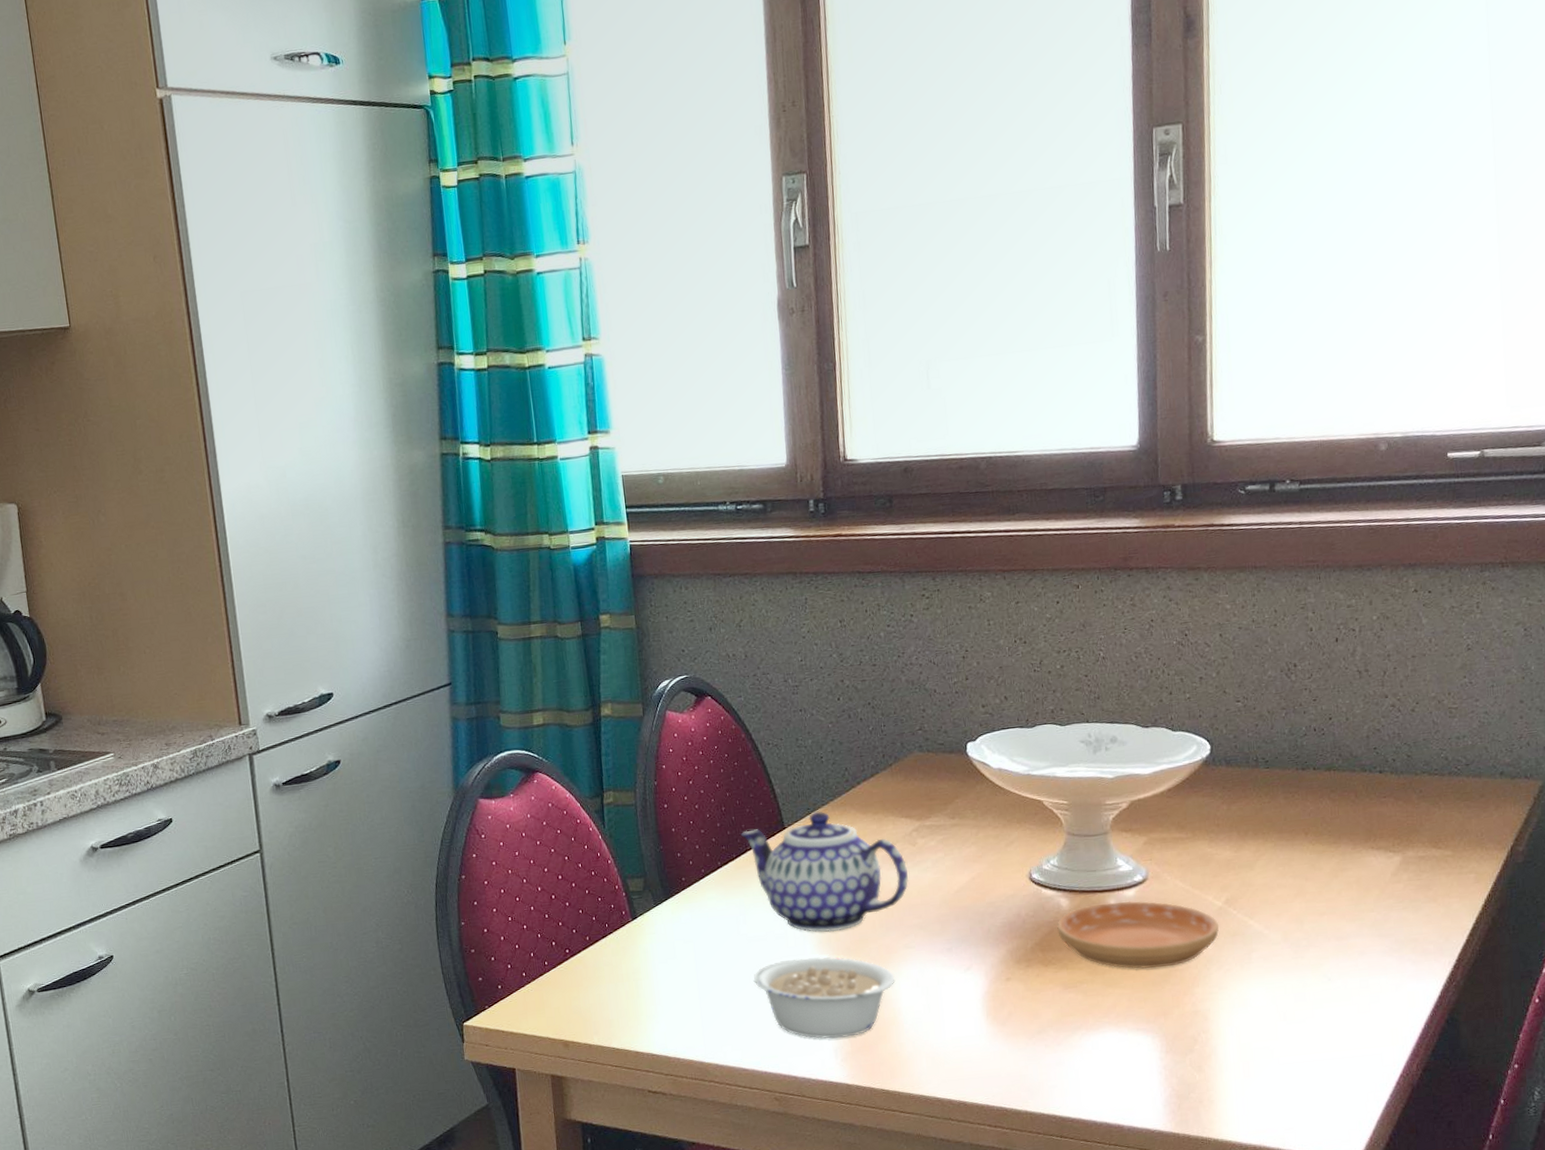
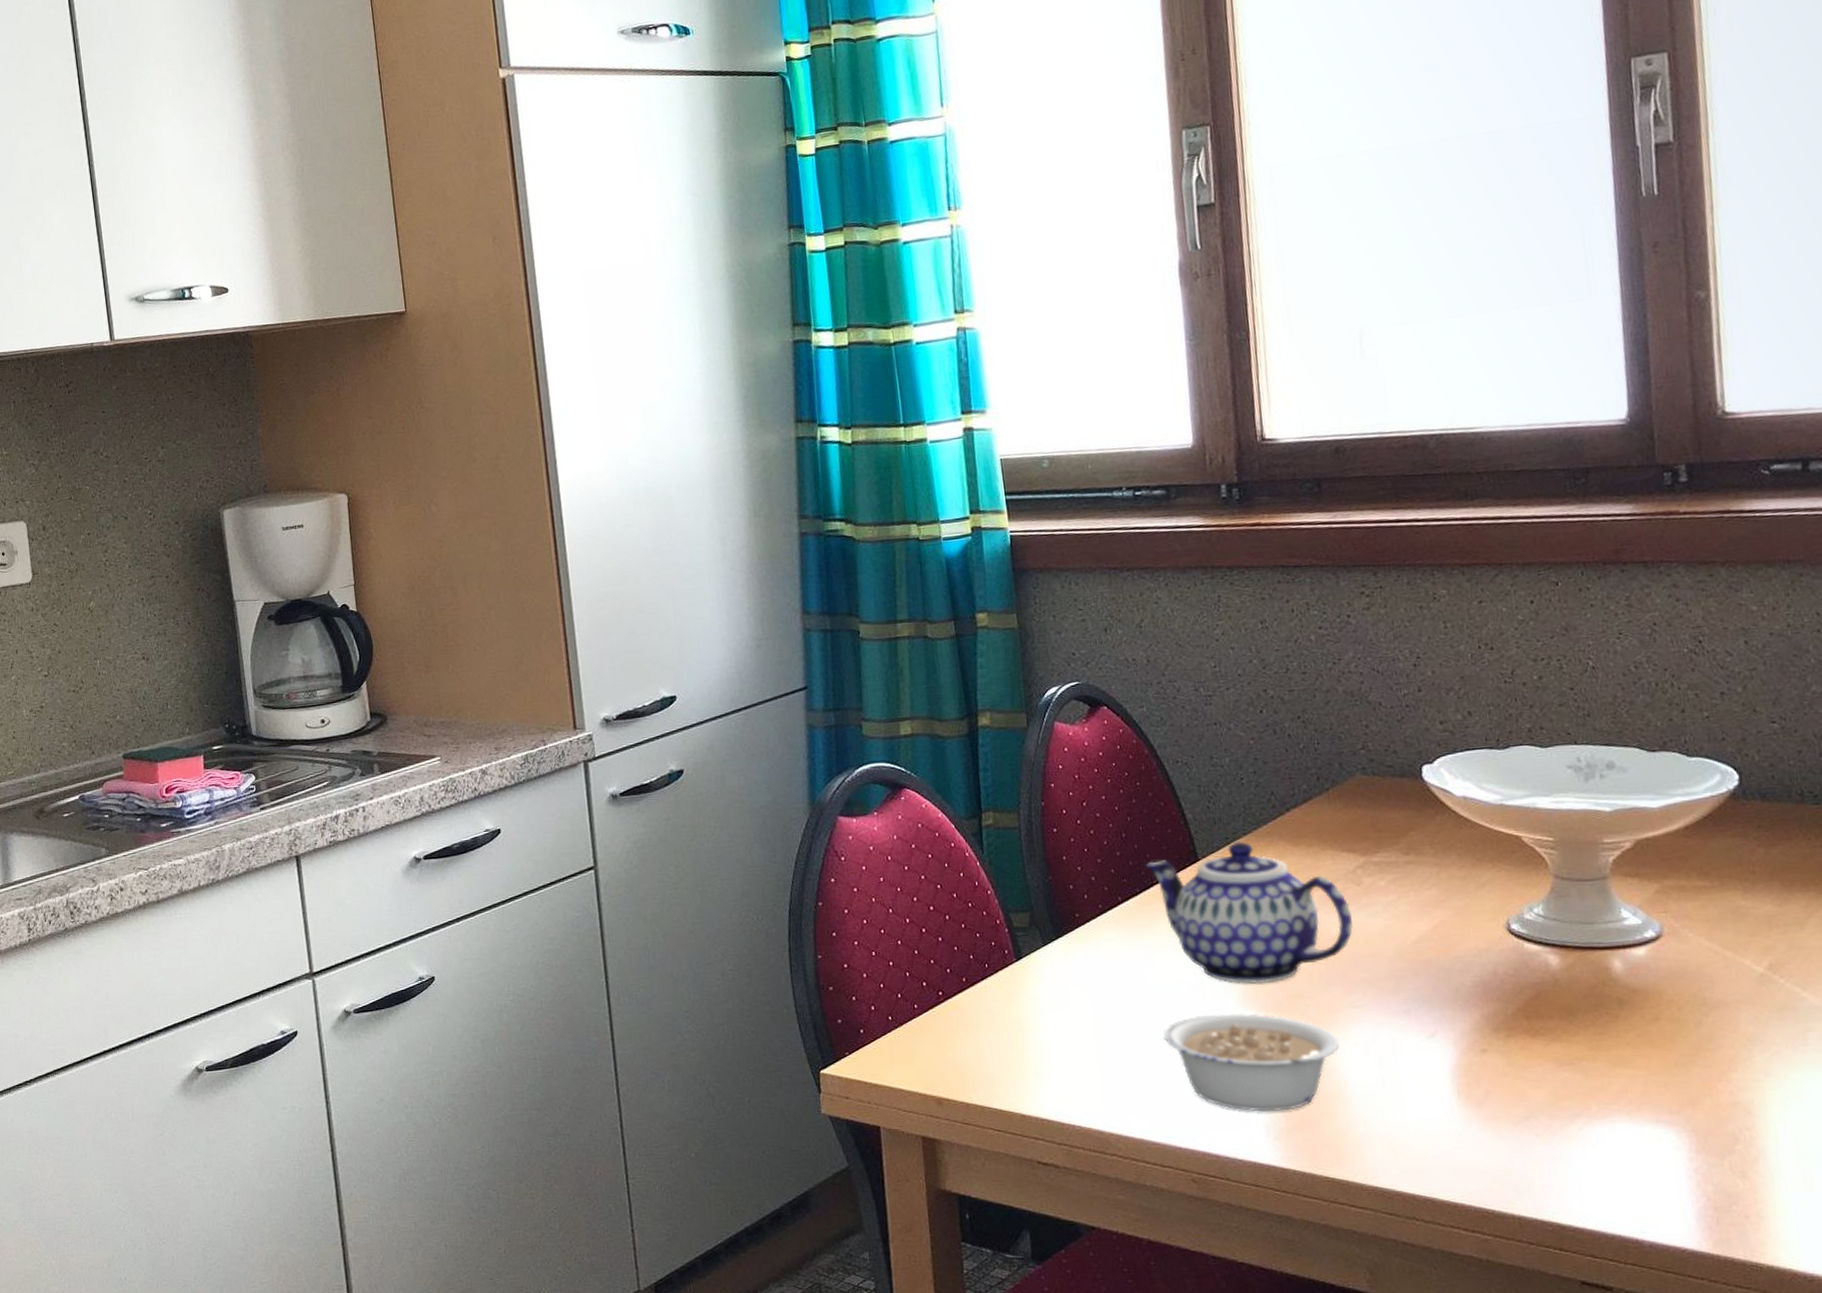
saucer: present [1056,901,1219,969] -> none [1544,961,1761,1046]

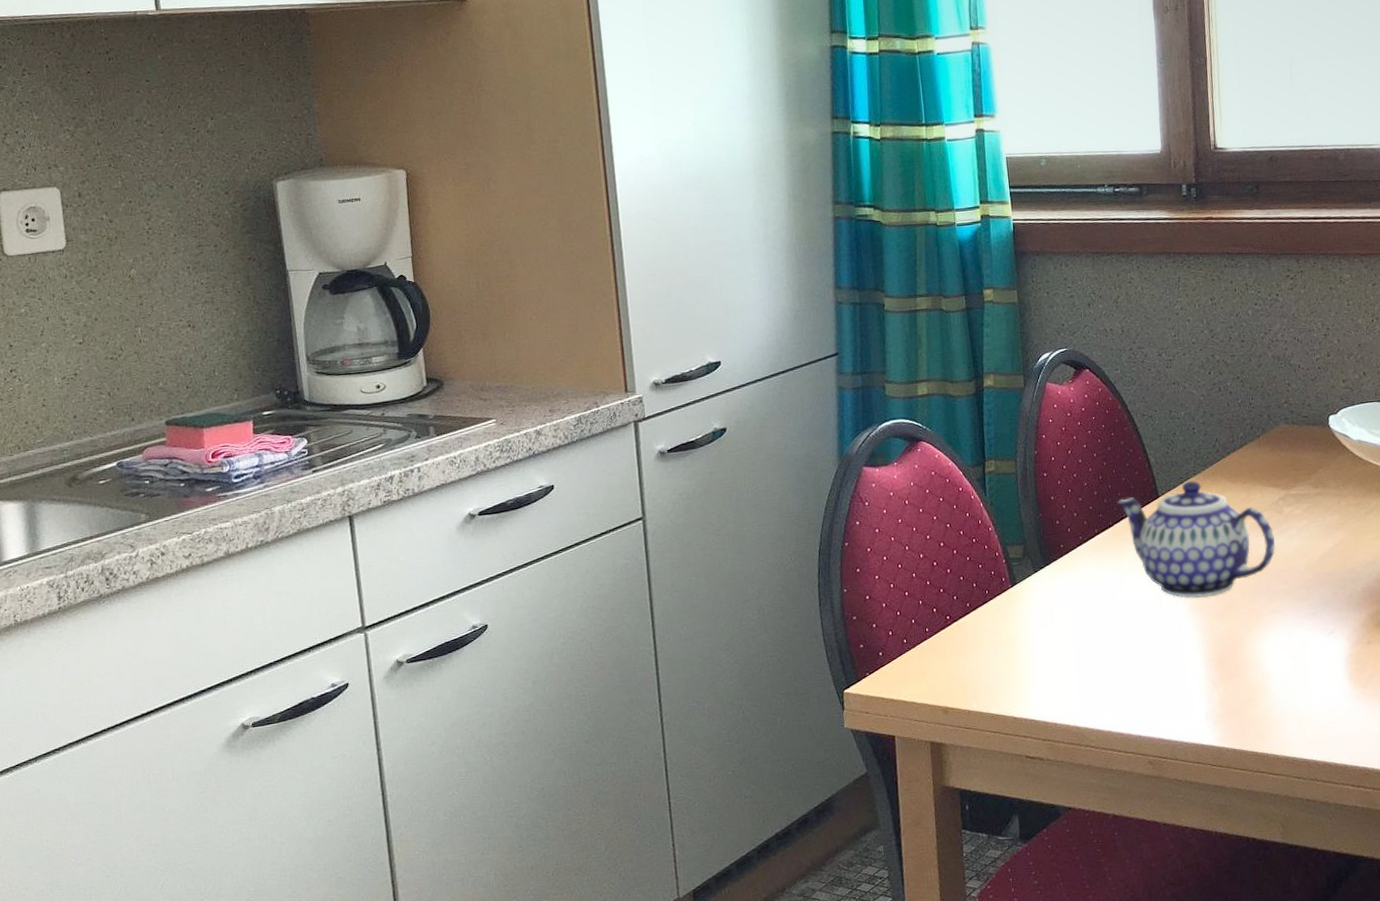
legume: present [1163,1012,1340,1112] -> none [1128,621,1264,702]

